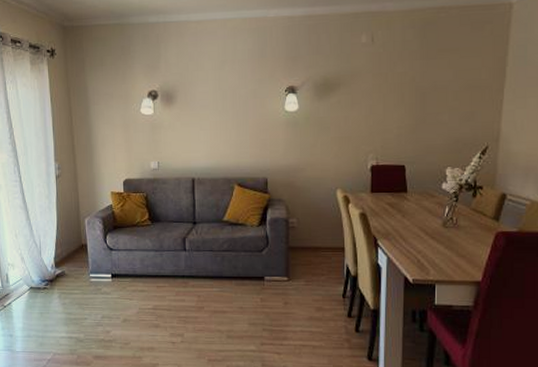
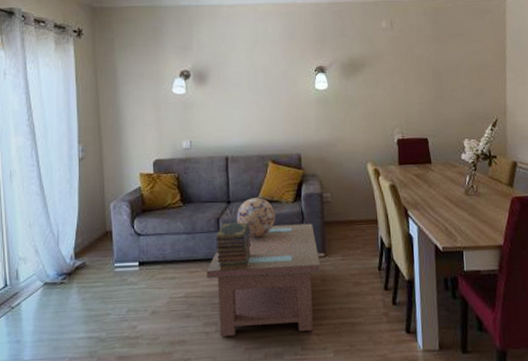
coffee table: none [173,248,283,349] -> present [206,223,320,337]
book stack: none [181,243,215,288] -> present [215,222,251,272]
decorative globe: none [201,220,240,259] -> present [236,197,276,238]

